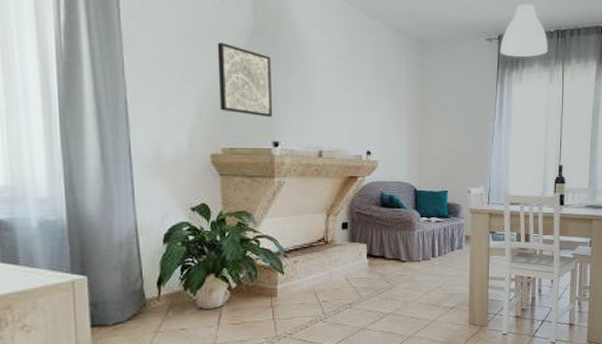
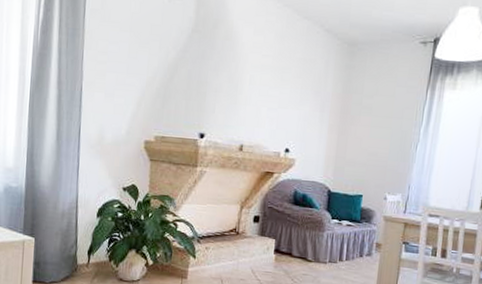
wall art: present [217,42,272,118] -> none [157,39,206,111]

